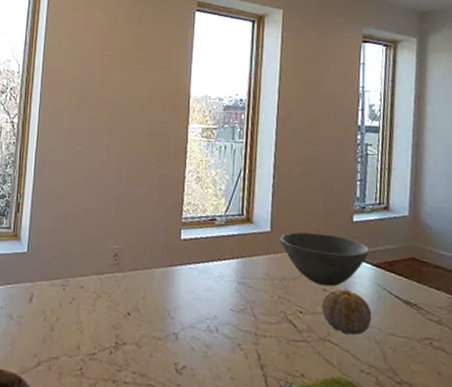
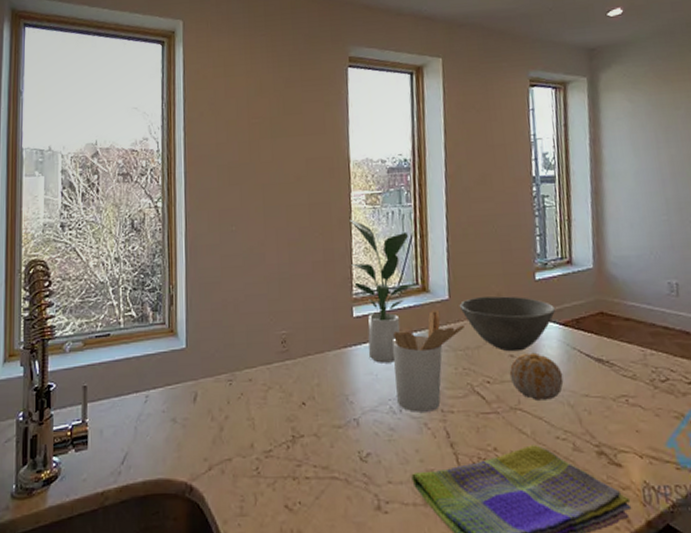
potted plant: none [183,149,244,285] -> present [349,219,420,363]
utensil holder: none [215,239,283,334] -> present [393,309,464,412]

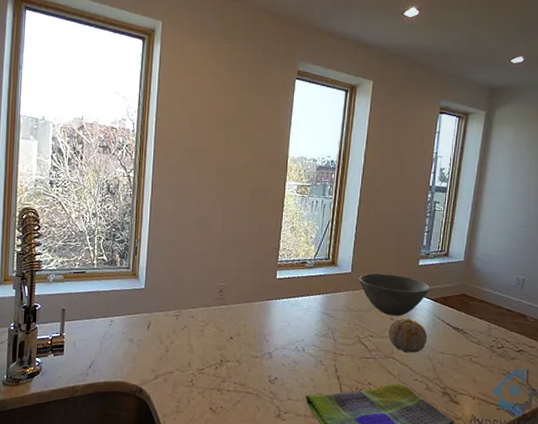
potted plant: present [349,219,420,363] -> none [280,203,330,315]
utensil holder: present [393,309,464,412] -> none [302,279,360,353]

